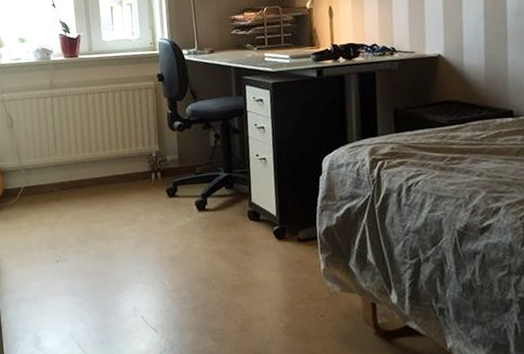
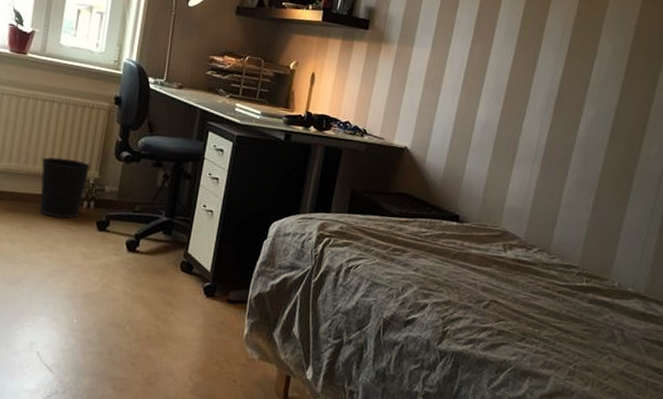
wastebasket: none [109,138,151,193] -> present [40,157,91,219]

